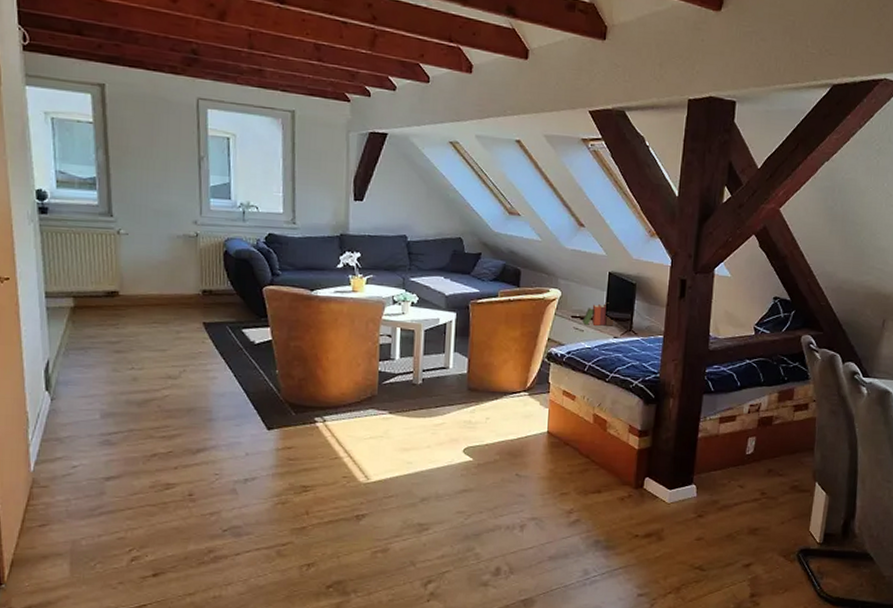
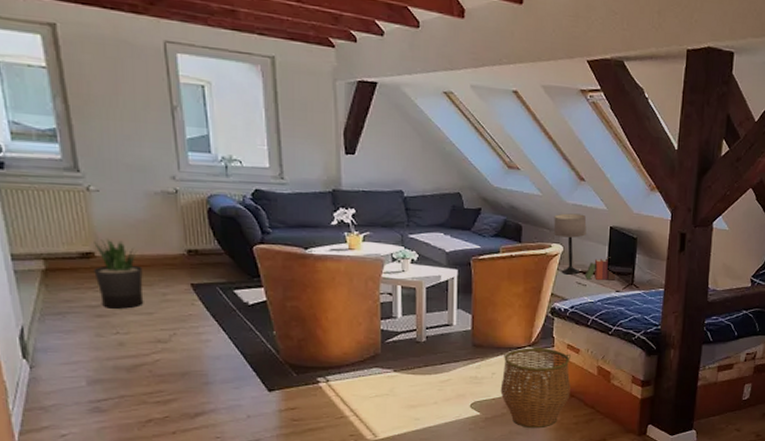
planter: none [116,278,160,346] -> present [94,238,144,309]
basket: none [494,393,566,476] -> present [500,348,571,427]
table lamp: none [552,258,585,320] -> present [553,213,587,275]

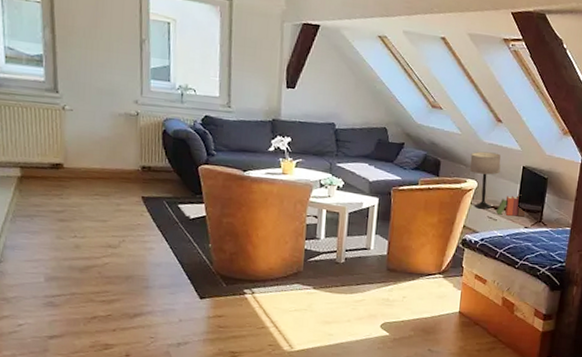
planter: present [94,238,144,309] -> none [61,152,102,216]
basket: present [500,348,571,427] -> none [409,275,478,352]

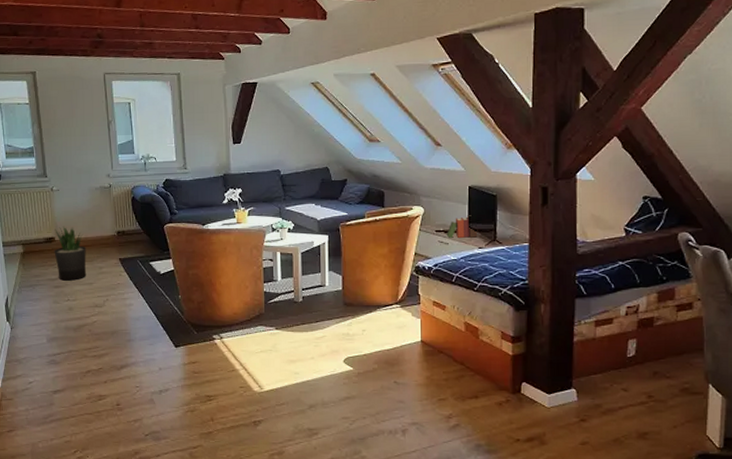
planter: none [61,152,102,216] -> present [54,226,87,281]
table lamp: present [469,151,501,210] -> none [413,177,445,234]

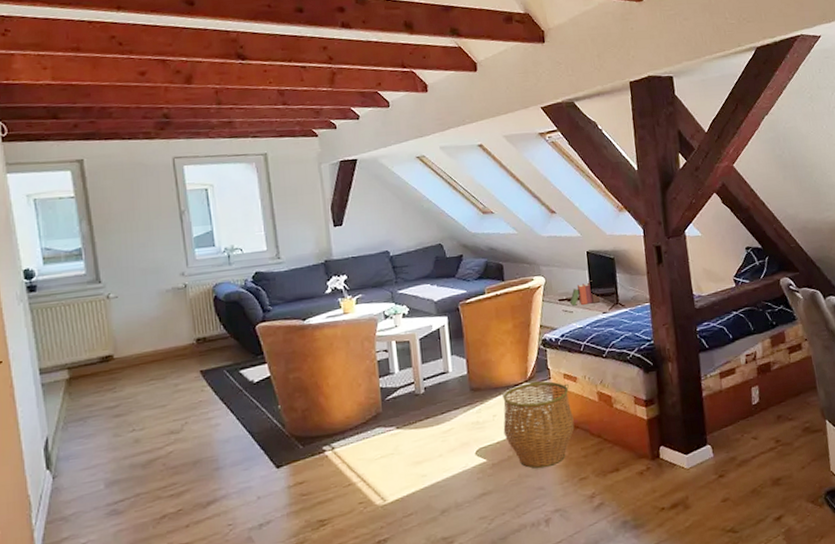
planter: present [54,226,87,281] -> none [112,339,158,407]
basket: none [371,305,439,383] -> present [501,381,575,468]

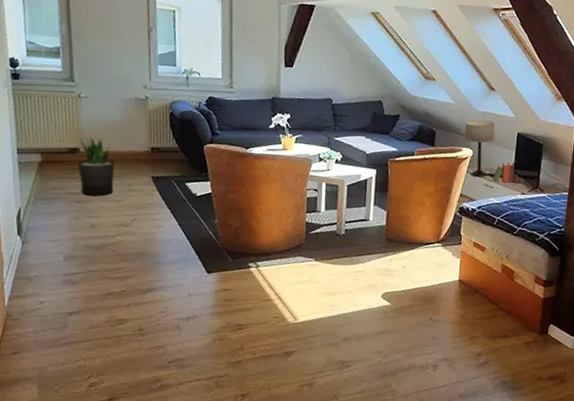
planter: none [112,339,158,407] -> present [77,137,115,196]
basket: present [501,381,575,468] -> none [409,244,477,321]
table lamp: none [531,244,565,305] -> present [464,120,496,177]

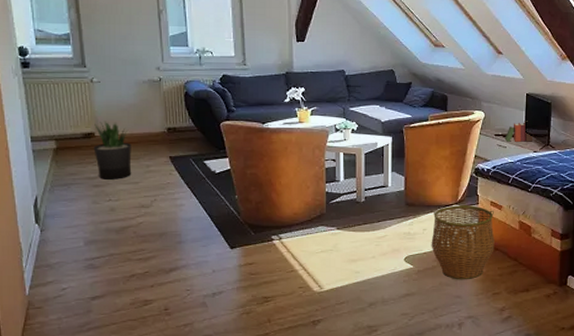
basket: none [409,244,477,321] -> present [431,205,495,279]
table lamp: present [464,120,496,177] -> none [475,83,505,138]

